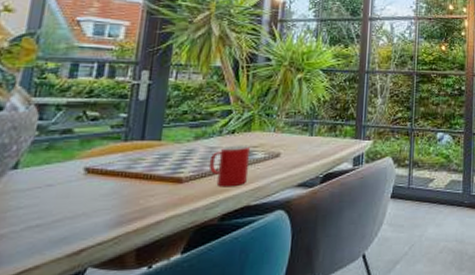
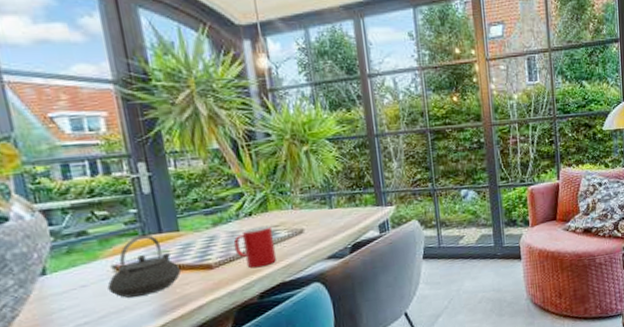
teapot: none [72,141,151,203] -> present [107,235,182,298]

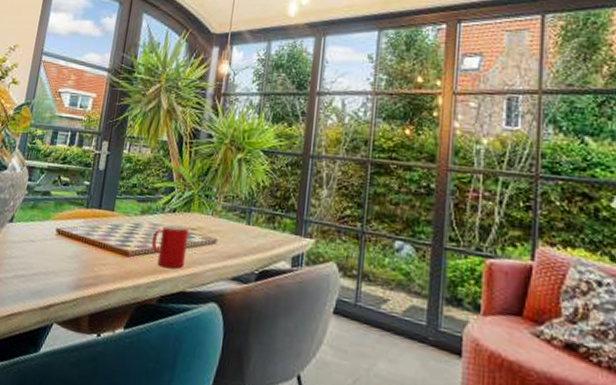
teapot: present [107,235,182,298] -> none [47,207,105,266]

